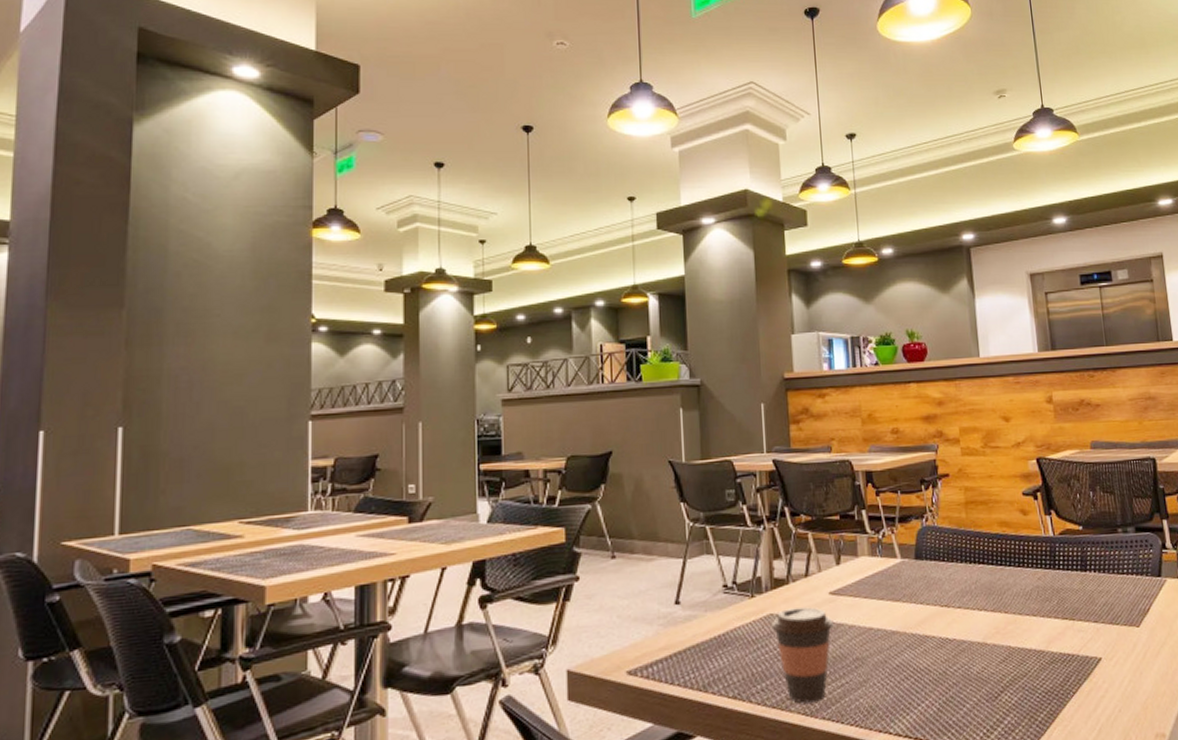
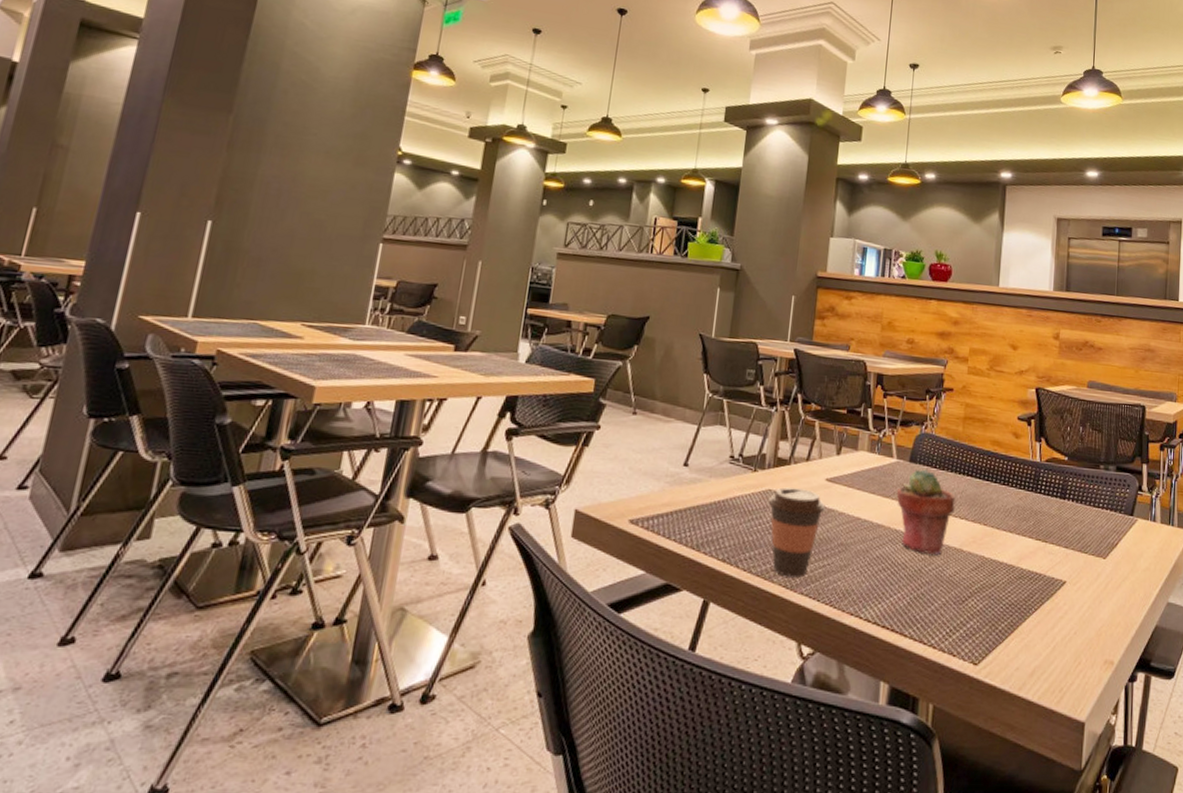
potted succulent: none [906,564,972,655] -> present [896,469,956,555]

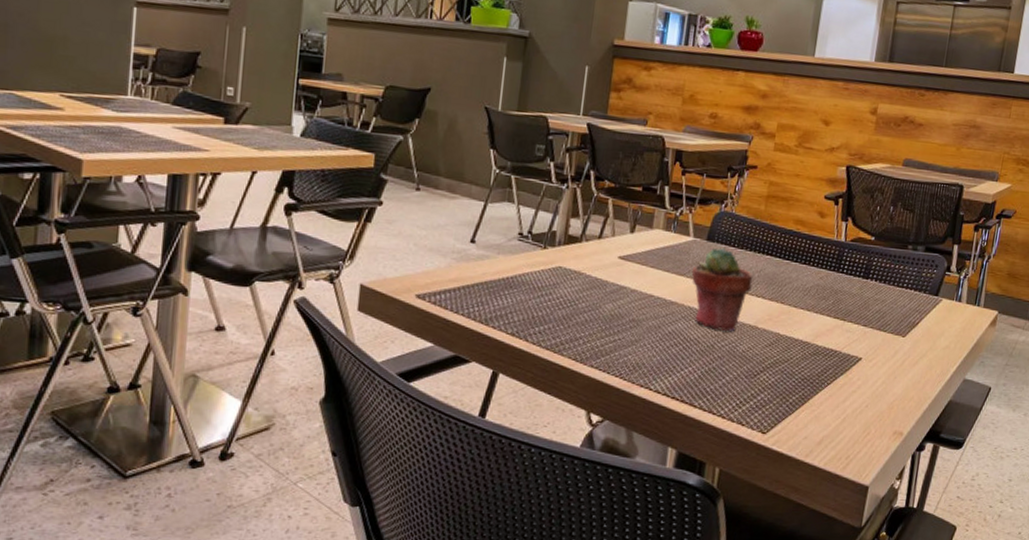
coffee cup: present [768,487,825,578] -> none [558,264,617,351]

